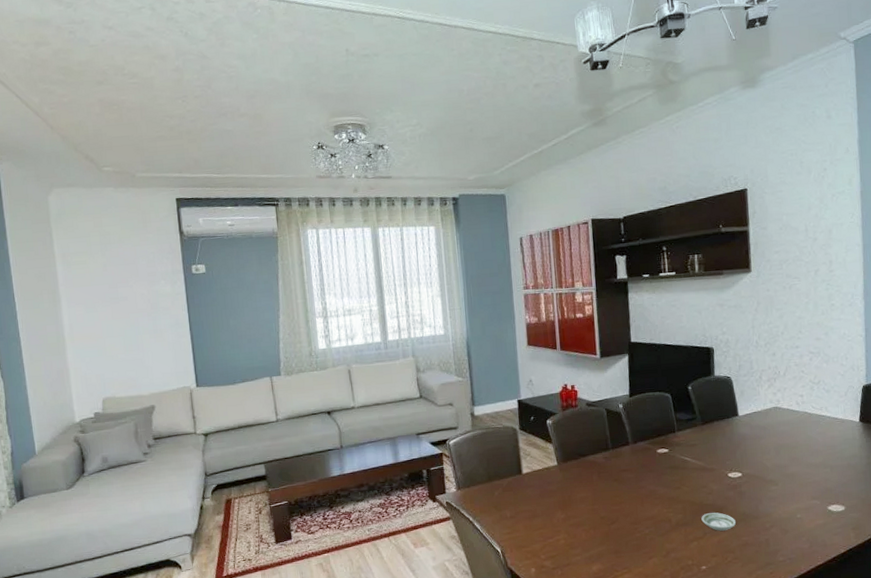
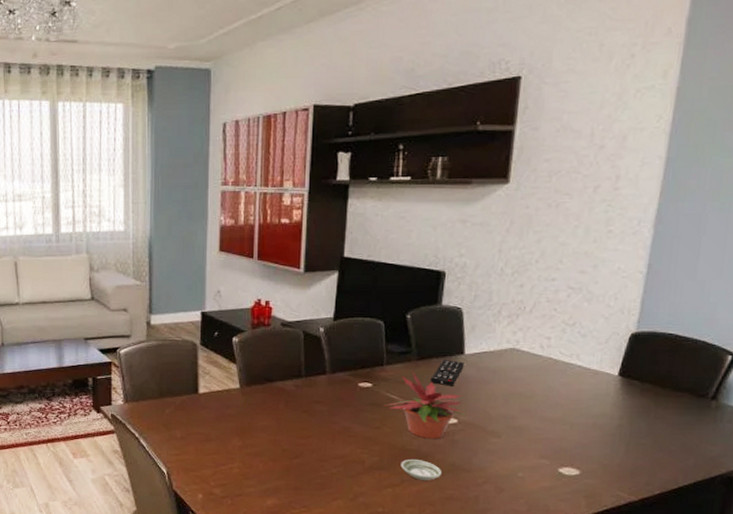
potted plant: none [680,435,747,493] -> present [384,372,465,440]
remote control: none [715,422,740,445] -> present [430,360,465,386]

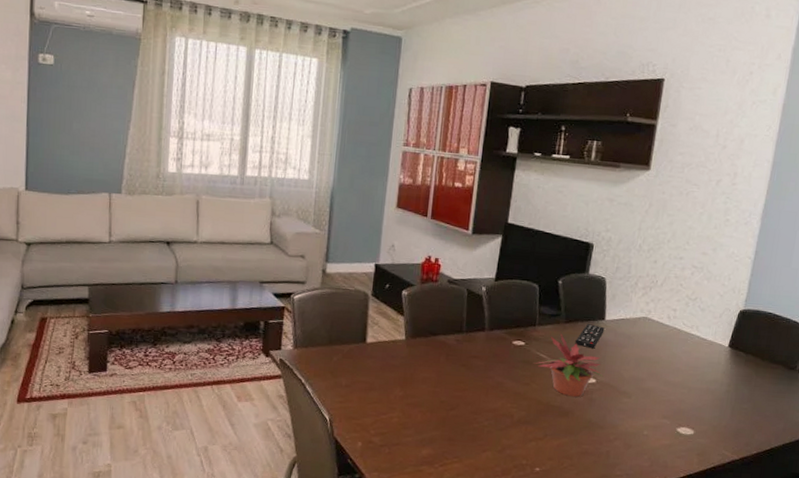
saucer: present [400,459,441,480] -> none [544,415,580,436]

